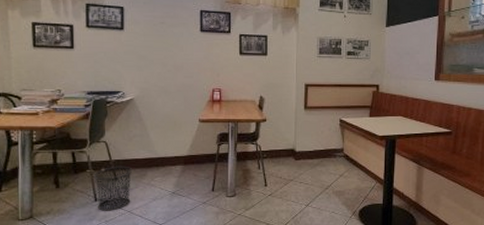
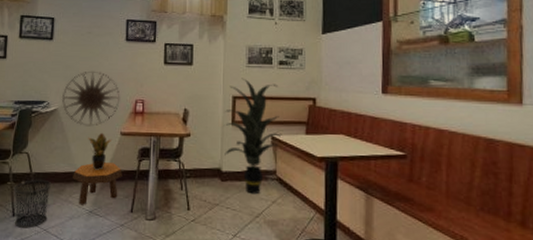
wall art: none [137,61,197,115] -> present [61,71,120,127]
footstool: none [154,148,203,187] -> present [73,162,123,205]
potted plant: none [167,120,191,155] -> present [88,132,113,170]
indoor plant: none [298,67,350,170] -> present [224,78,283,195]

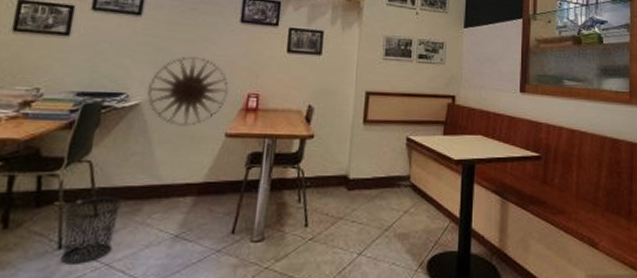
footstool: present [73,162,123,205] -> none [154,172,225,228]
potted plant: present [88,132,113,170] -> none [180,133,214,182]
indoor plant: present [224,78,283,195] -> none [353,71,420,204]

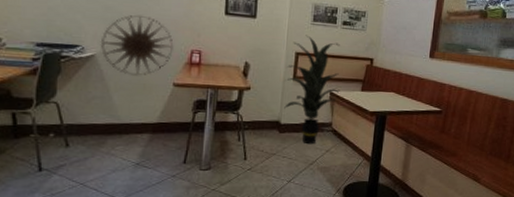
waste bin: present [60,196,123,264] -> none [39,131,89,183]
indoor plant: none [353,71,420,204] -> present [284,35,341,145]

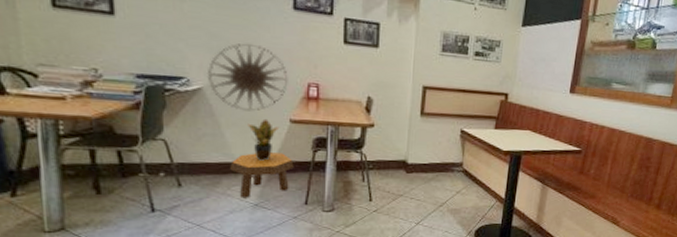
footstool: none [116,114,175,158] -> present [230,152,294,198]
potted plant: none [134,82,164,122] -> present [248,118,280,161]
indoor plant: present [284,35,341,145] -> none [411,67,473,186]

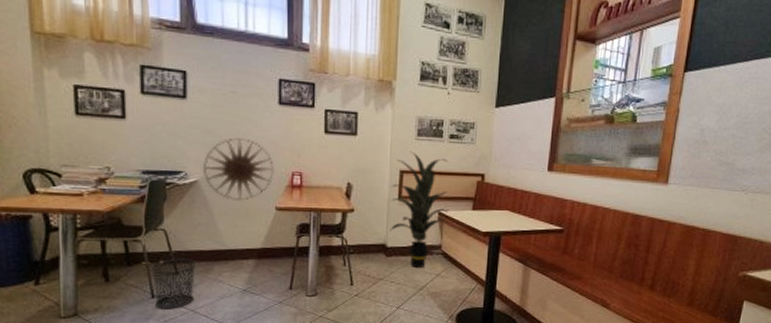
waste bin: none [149,170,203,224] -> present [150,258,197,310]
footstool: present [230,152,294,198] -> none [222,239,279,284]
potted plant: present [248,118,280,161] -> none [238,207,267,247]
indoor plant: none [411,67,473,186] -> present [390,151,450,269]

